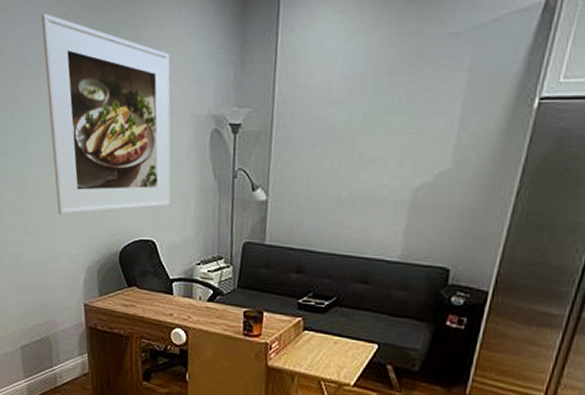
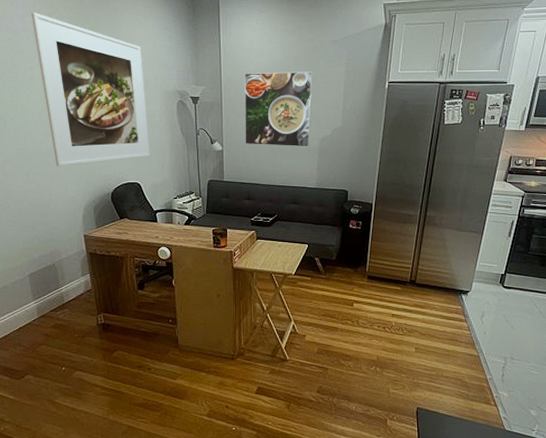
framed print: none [299,83,413,200] -> present [244,72,313,147]

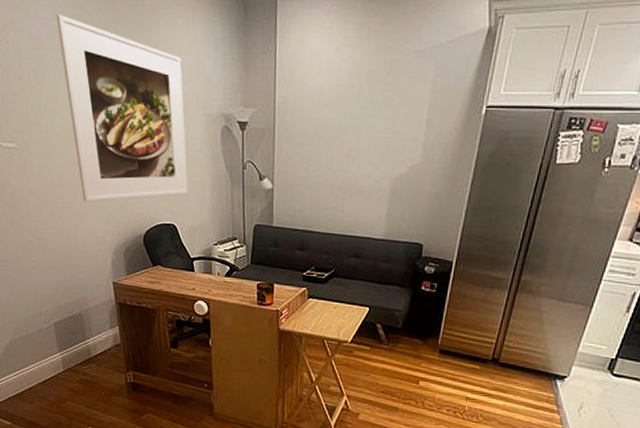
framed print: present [244,72,313,147] -> none [300,91,389,188]

